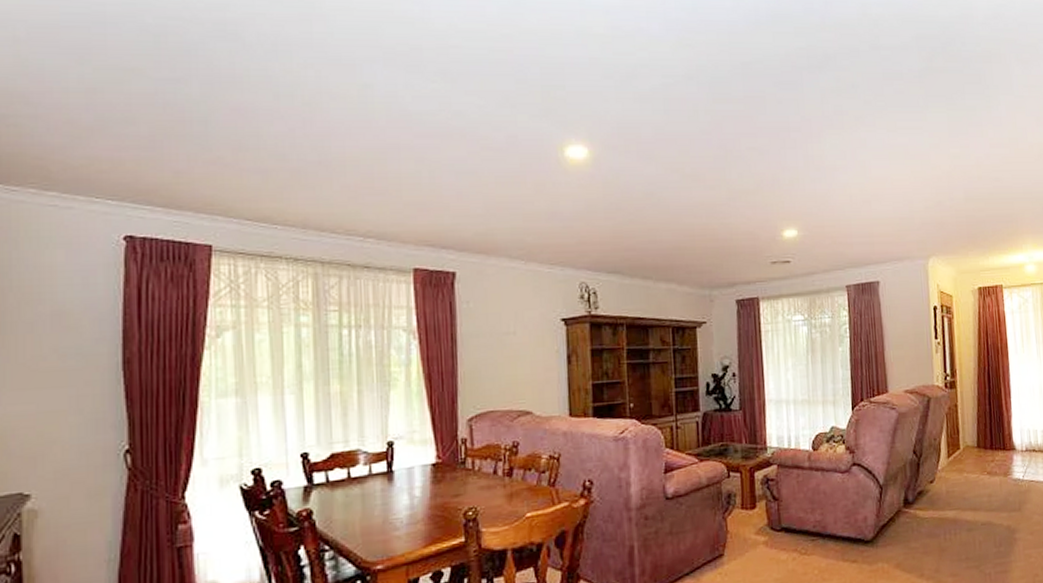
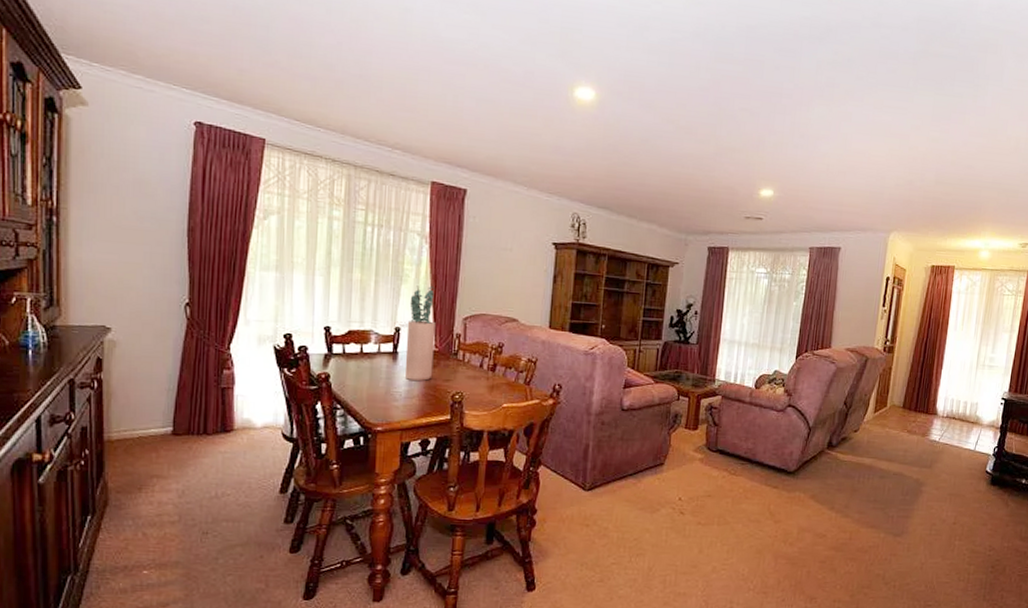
vase: none [401,384,438,503] -> present [404,284,436,382]

